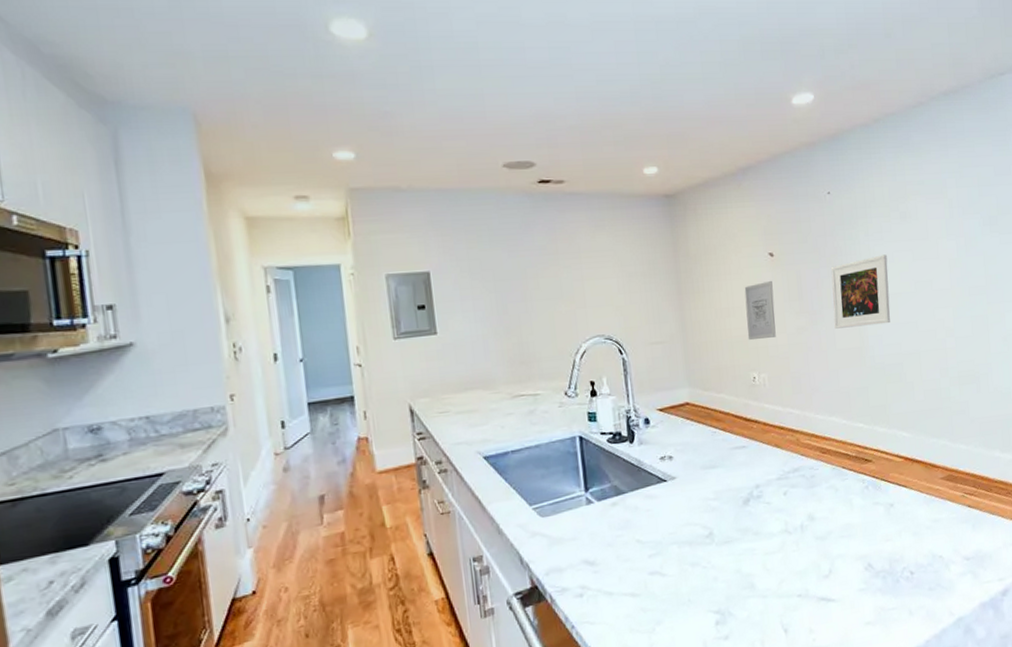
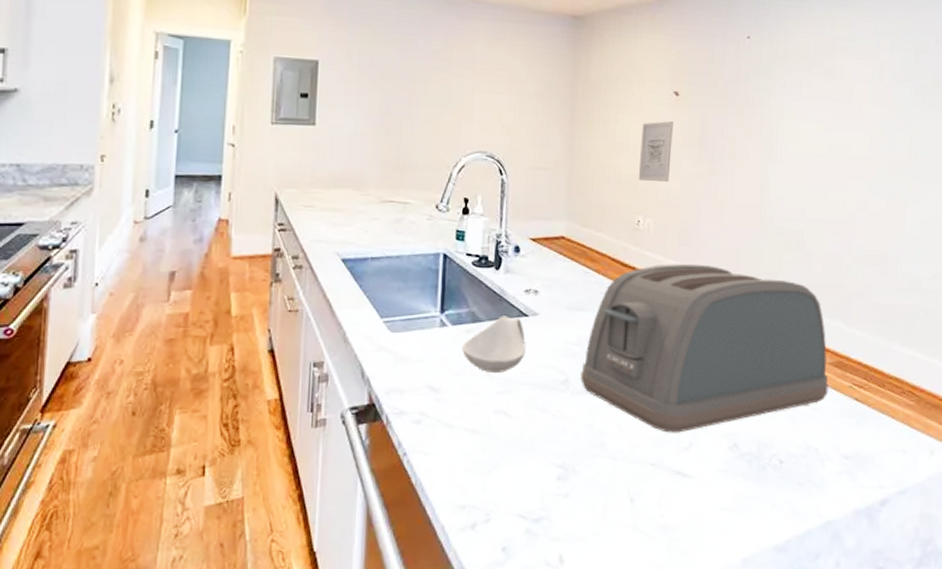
spoon rest: none [610,484,670,539] -> present [462,315,526,373]
toaster: none [723,407,944,565] -> present [580,264,829,433]
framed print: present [830,254,890,329] -> none [734,111,803,186]

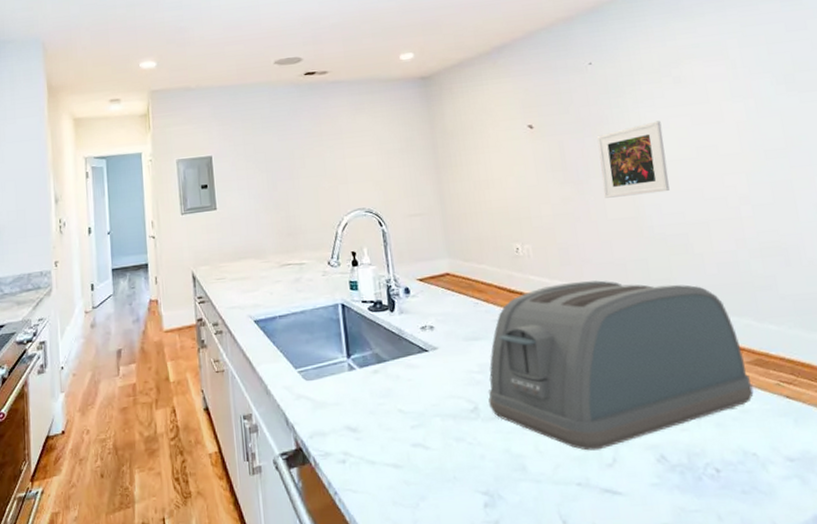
spoon rest: present [462,315,526,373] -> none [372,353,432,409]
wall art: present [638,120,673,182] -> none [503,151,539,212]
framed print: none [734,111,803,186] -> present [596,120,670,198]

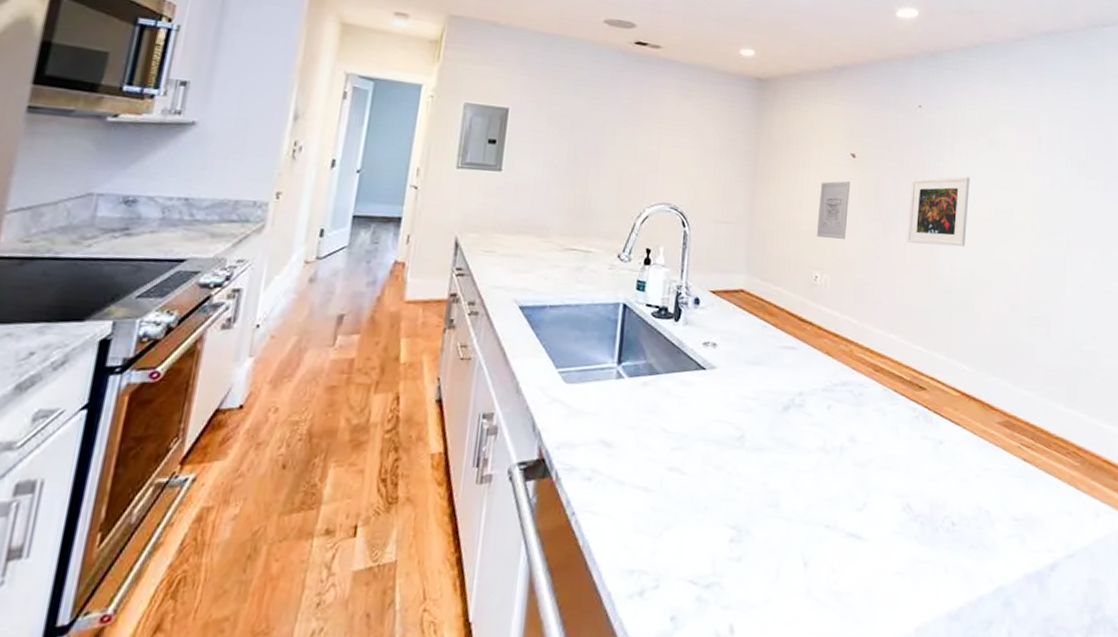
toaster: present [488,280,754,451] -> none [756,320,998,493]
wall art: none [503,151,539,212] -> present [816,180,850,239]

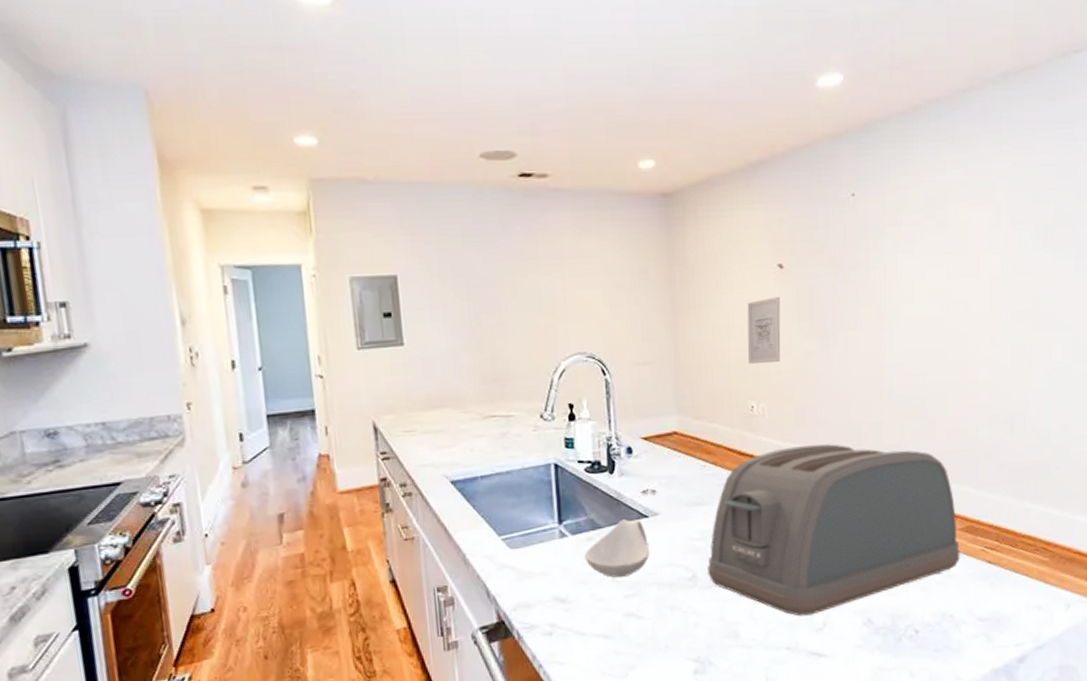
spoon rest: none [638,368,703,428] -> present [585,519,650,578]
toaster: none [756,320,998,493] -> present [708,444,960,616]
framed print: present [907,176,970,247] -> none [848,269,917,354]

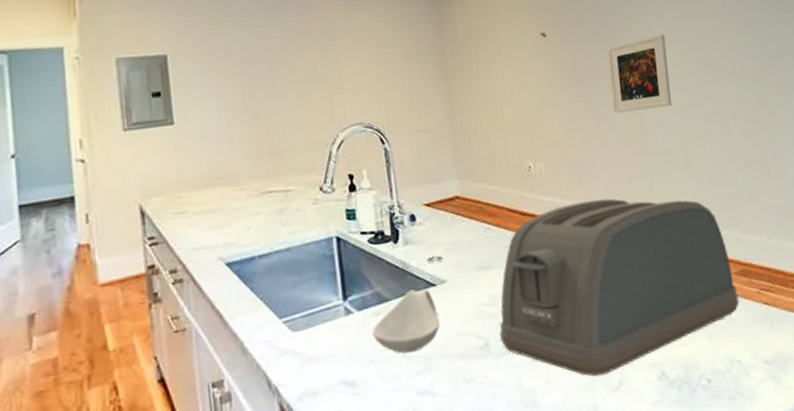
wall art: present [747,296,781,365] -> none [516,62,552,127]
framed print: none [848,269,917,354] -> present [606,34,672,113]

